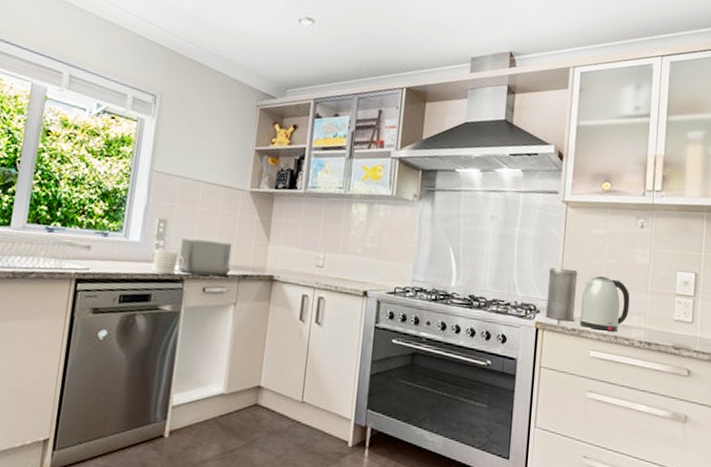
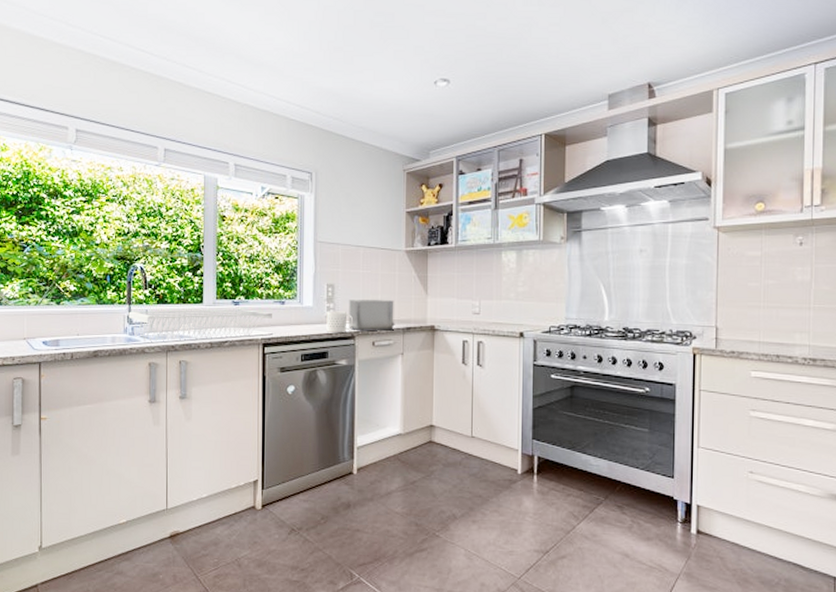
canister: present [545,267,578,322] -> none [702,293,734,345]
kettle: present [579,276,630,332] -> none [738,298,791,351]

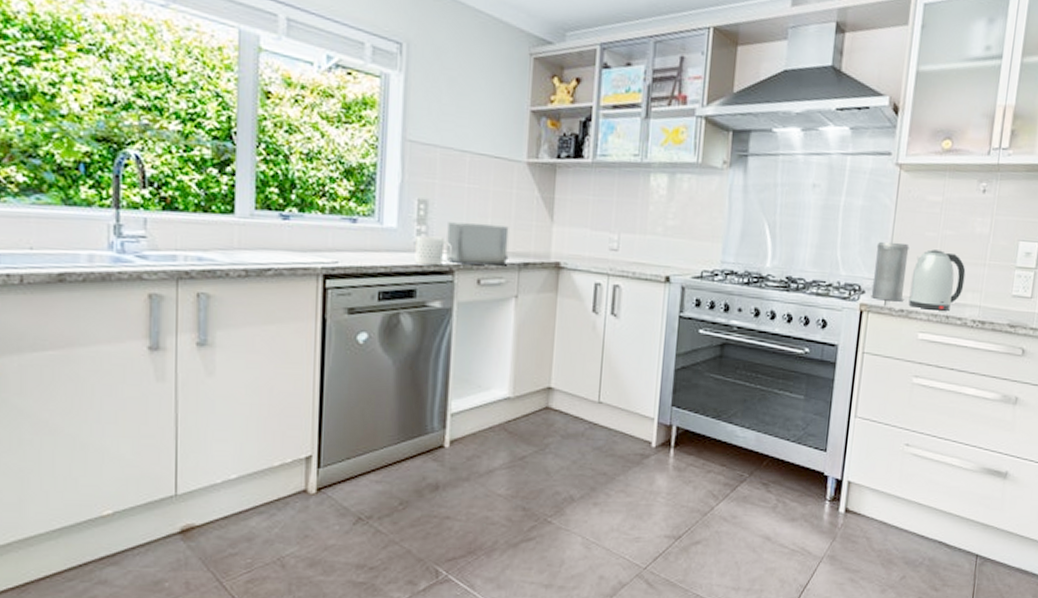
dish rack: present [129,309,272,342] -> none [116,219,338,264]
canister: none [702,293,734,345] -> present [871,241,910,302]
kettle: none [738,298,791,351] -> present [908,249,966,311]

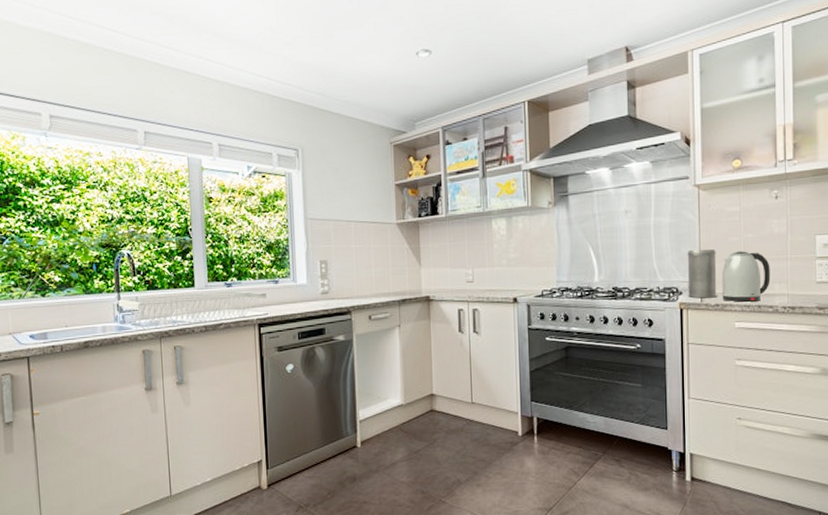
dish rack: none [116,219,338,264] -> present [118,291,266,330]
mug: present [415,235,452,265] -> none [321,286,348,309]
toaster: present [446,222,509,266] -> none [343,273,391,306]

